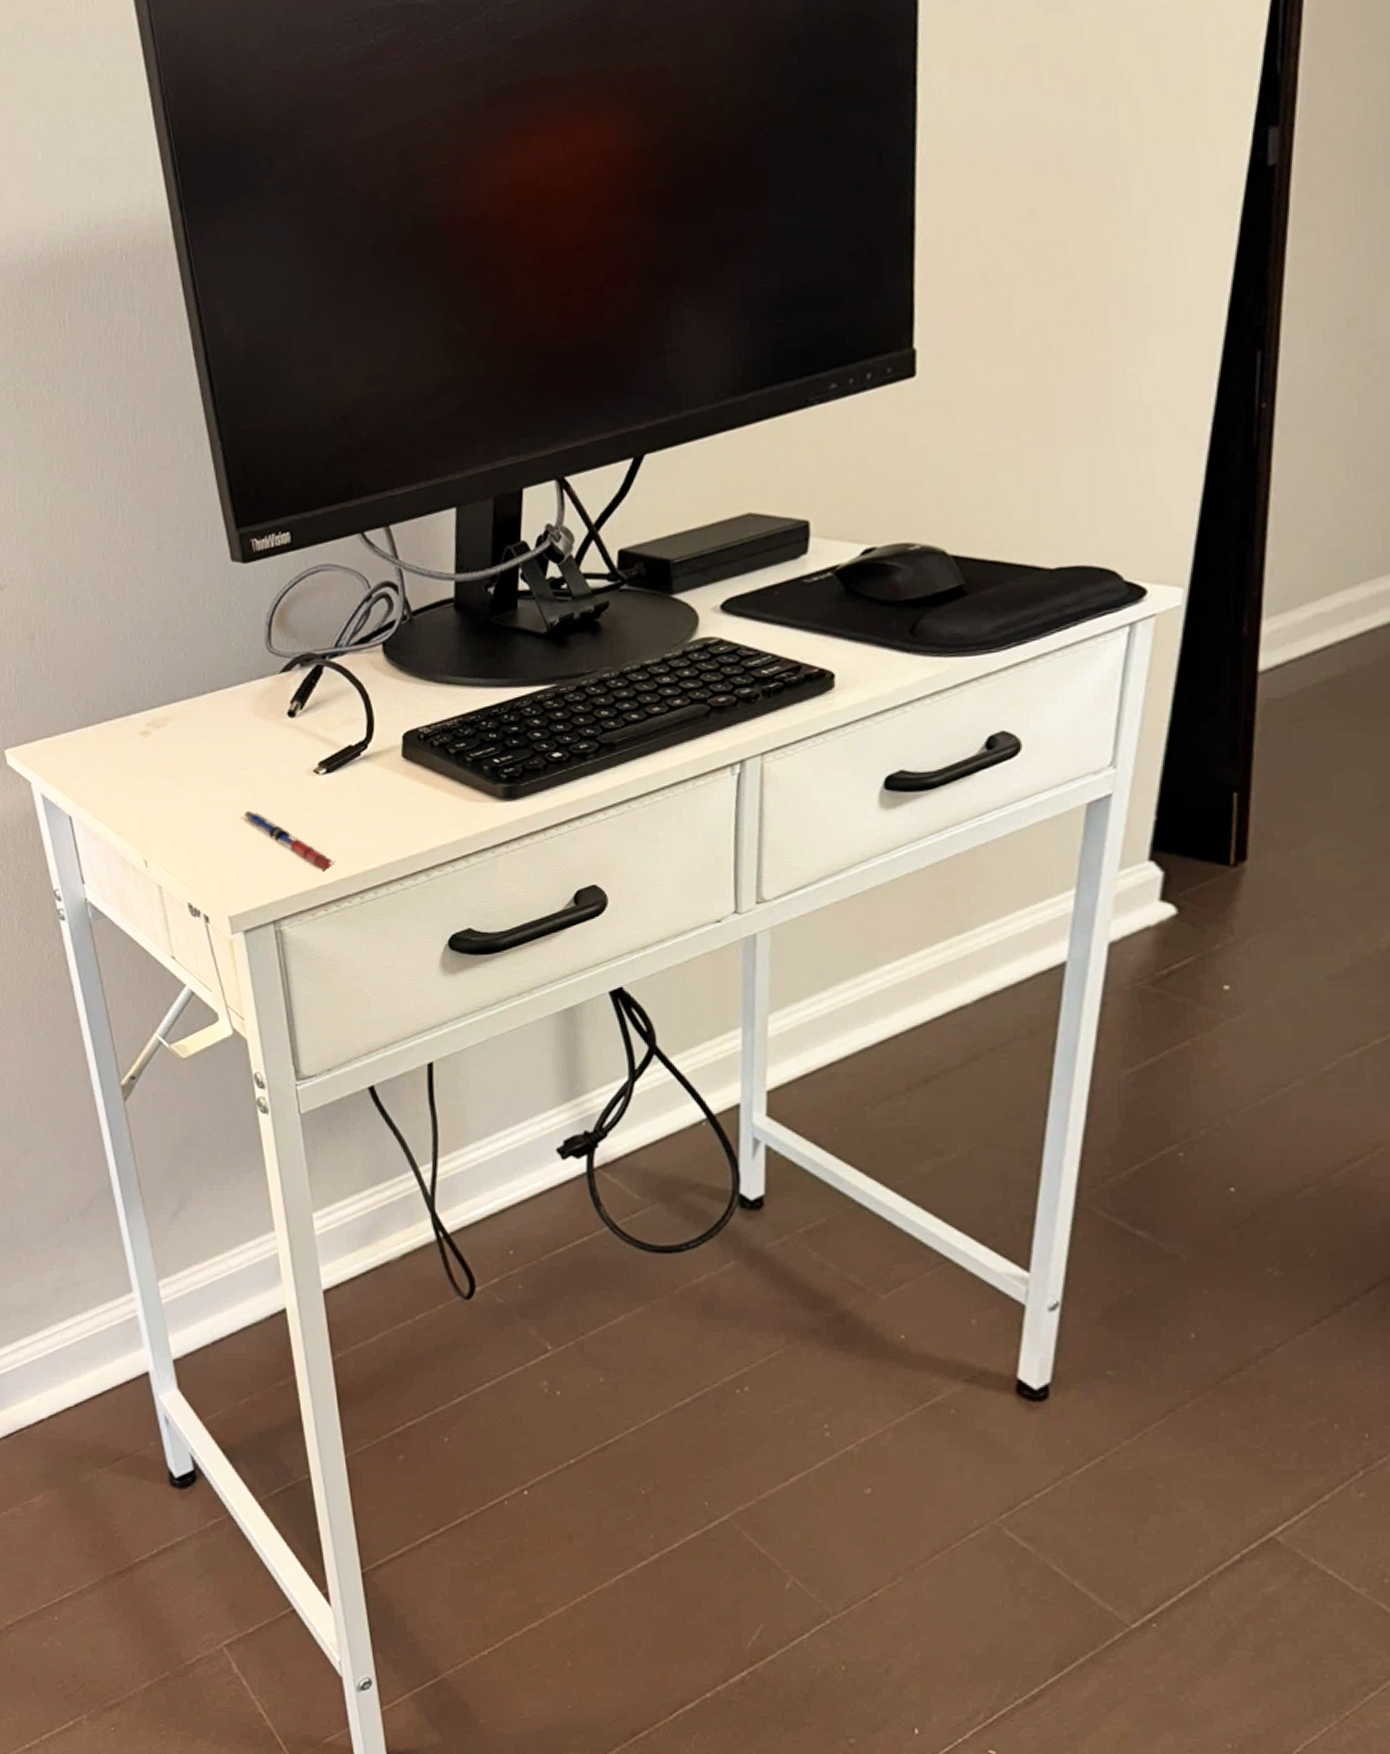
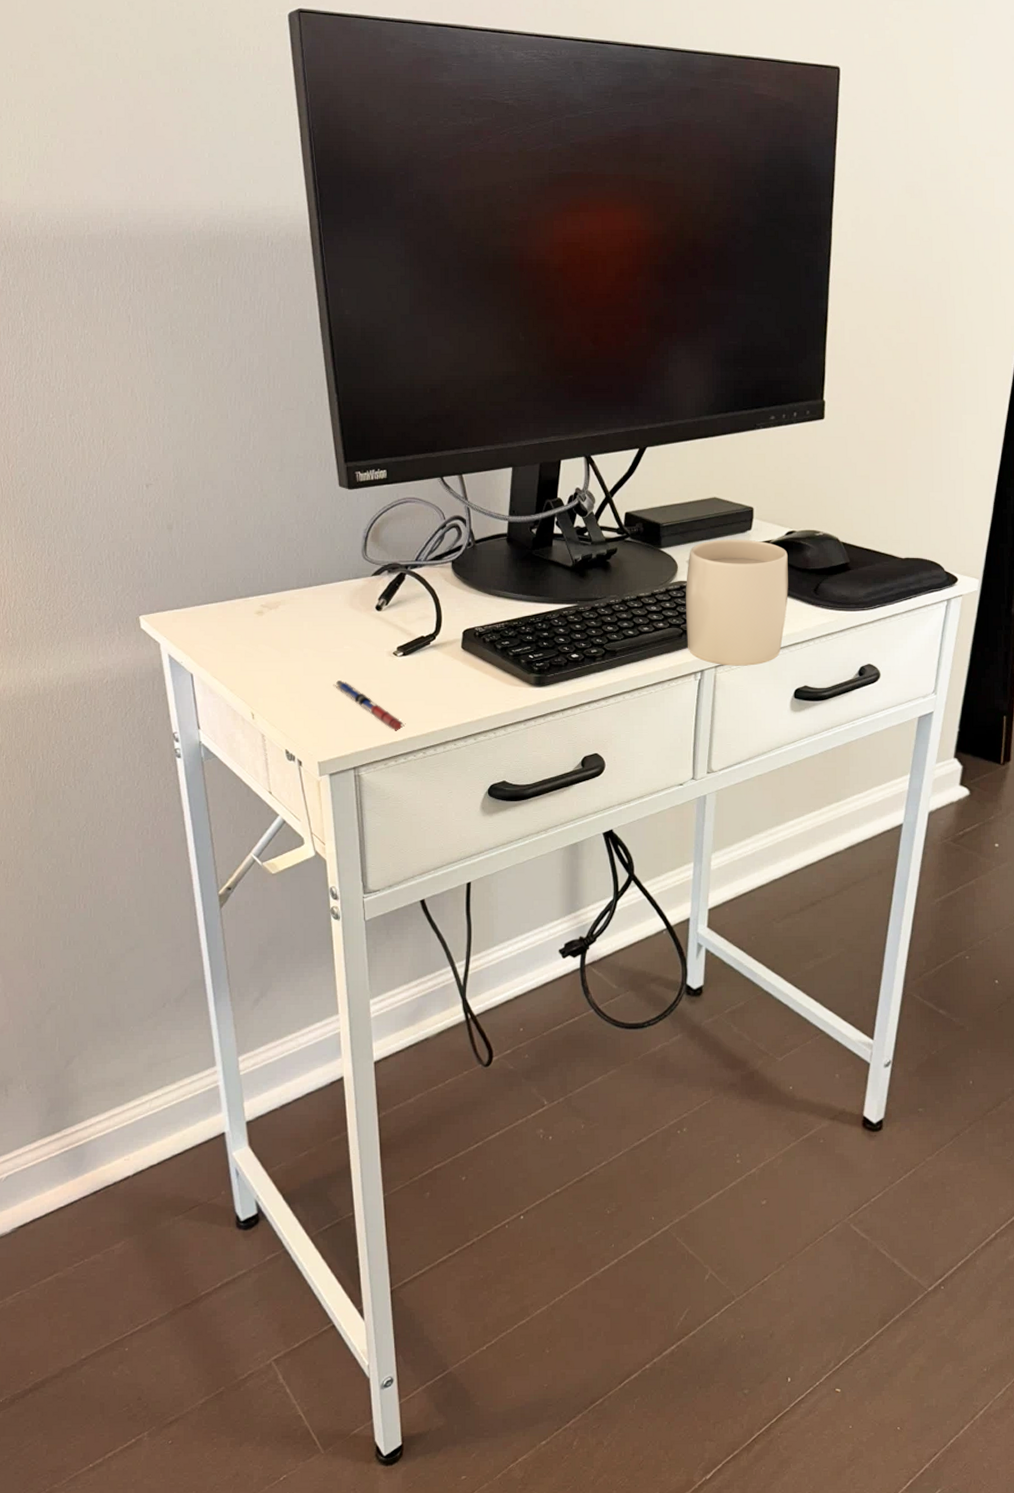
mug: none [711,567,869,752] -> present [685,539,788,666]

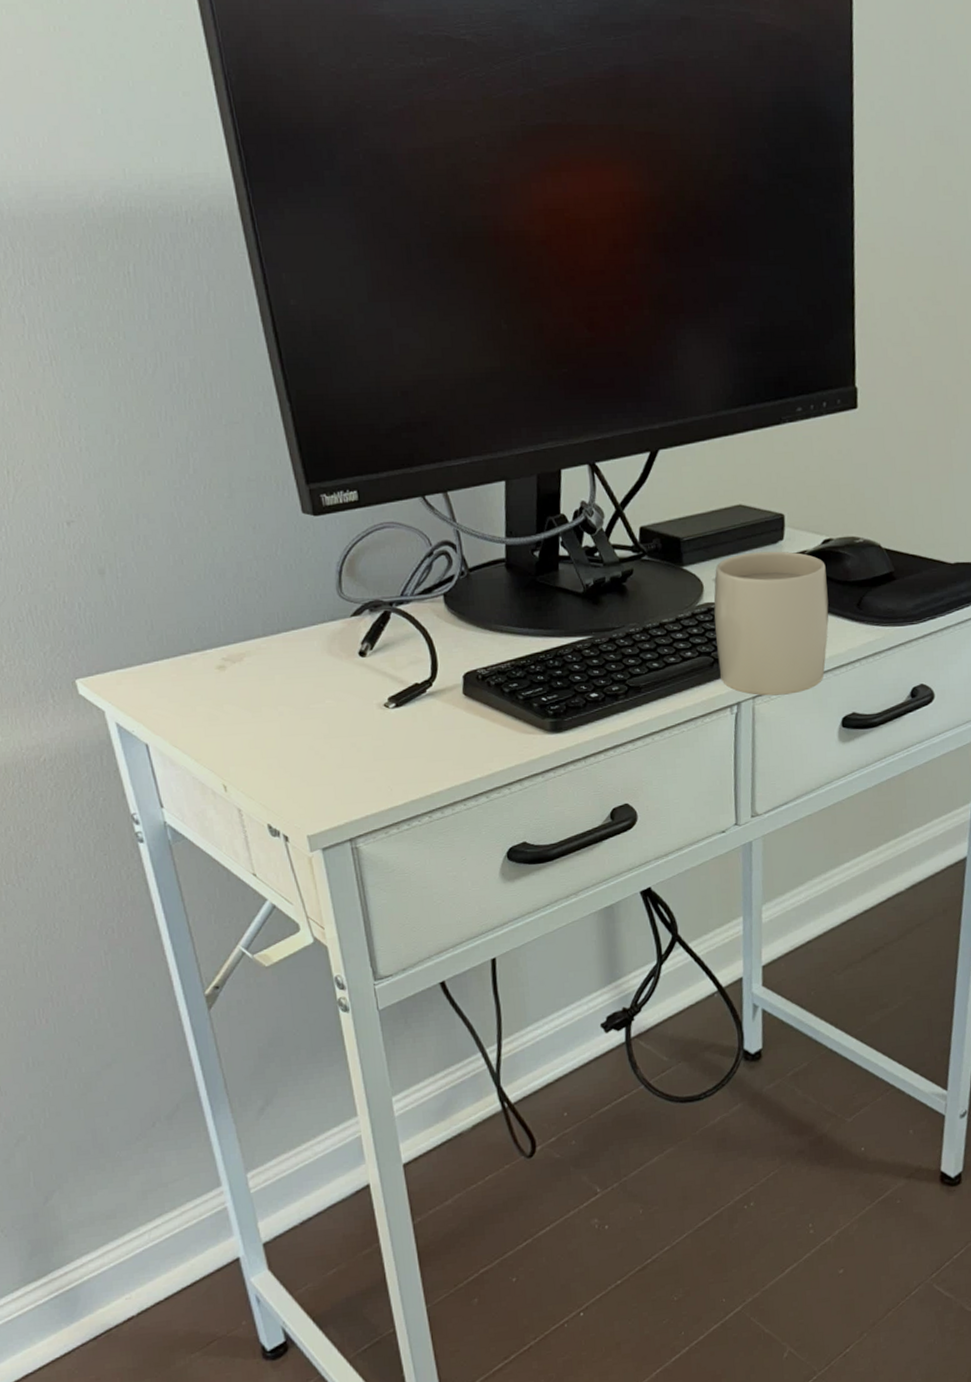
pen: present [333,680,405,730] -> none [316,740,405,793]

